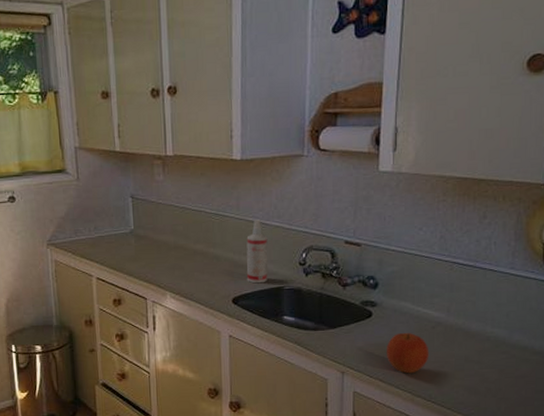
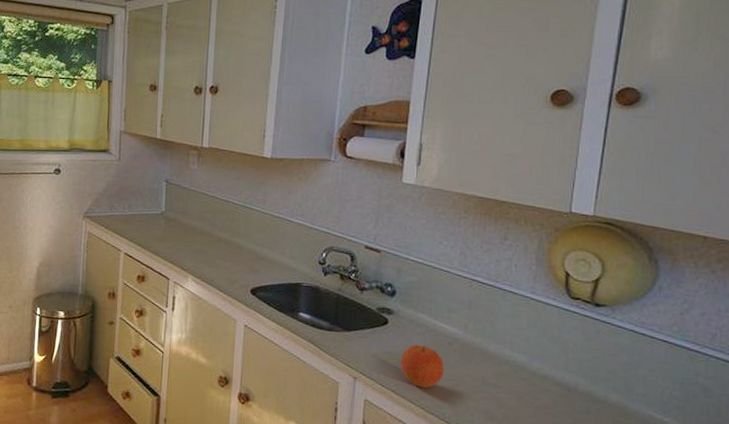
spray bottle: present [246,219,268,284] -> none [266,215,290,277]

